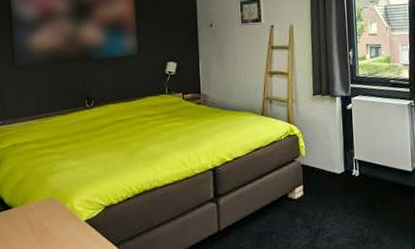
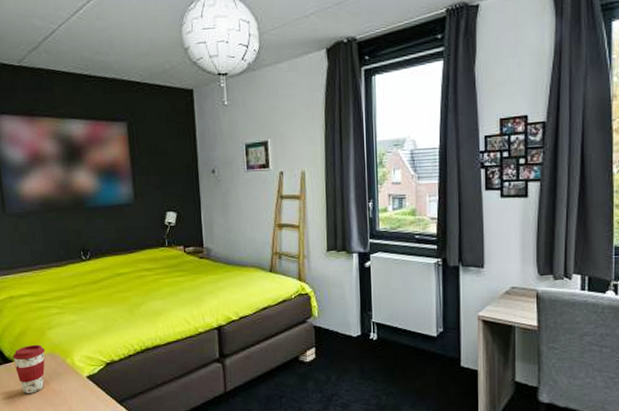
coffee cup: none [13,190,46,240] -> present [13,344,46,393]

